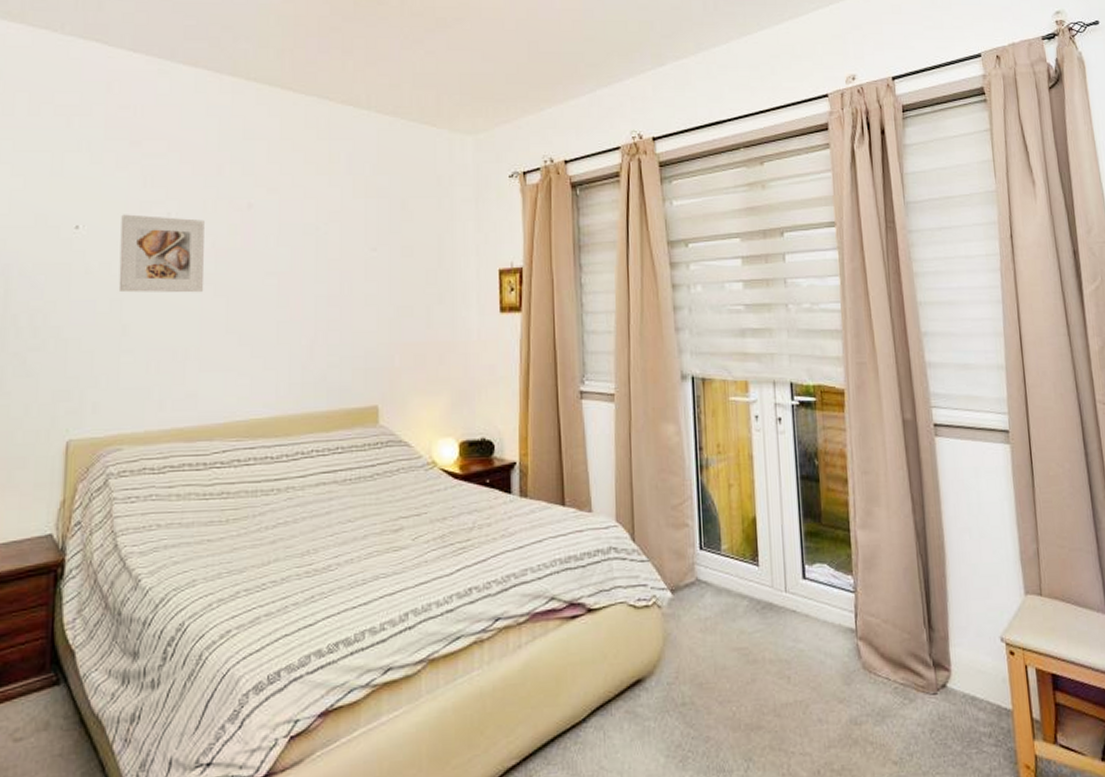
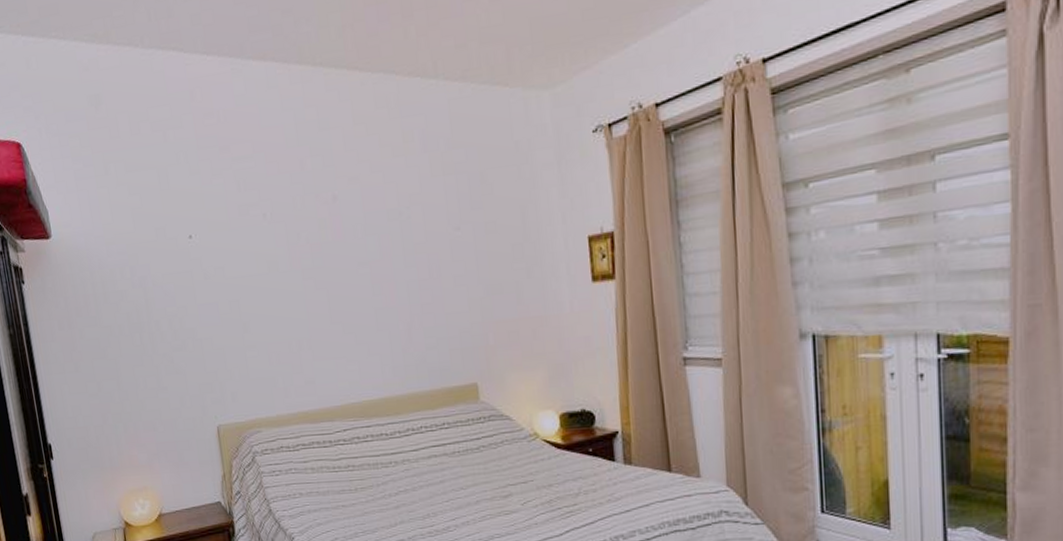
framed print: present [118,214,205,293] -> none [224,217,306,294]

